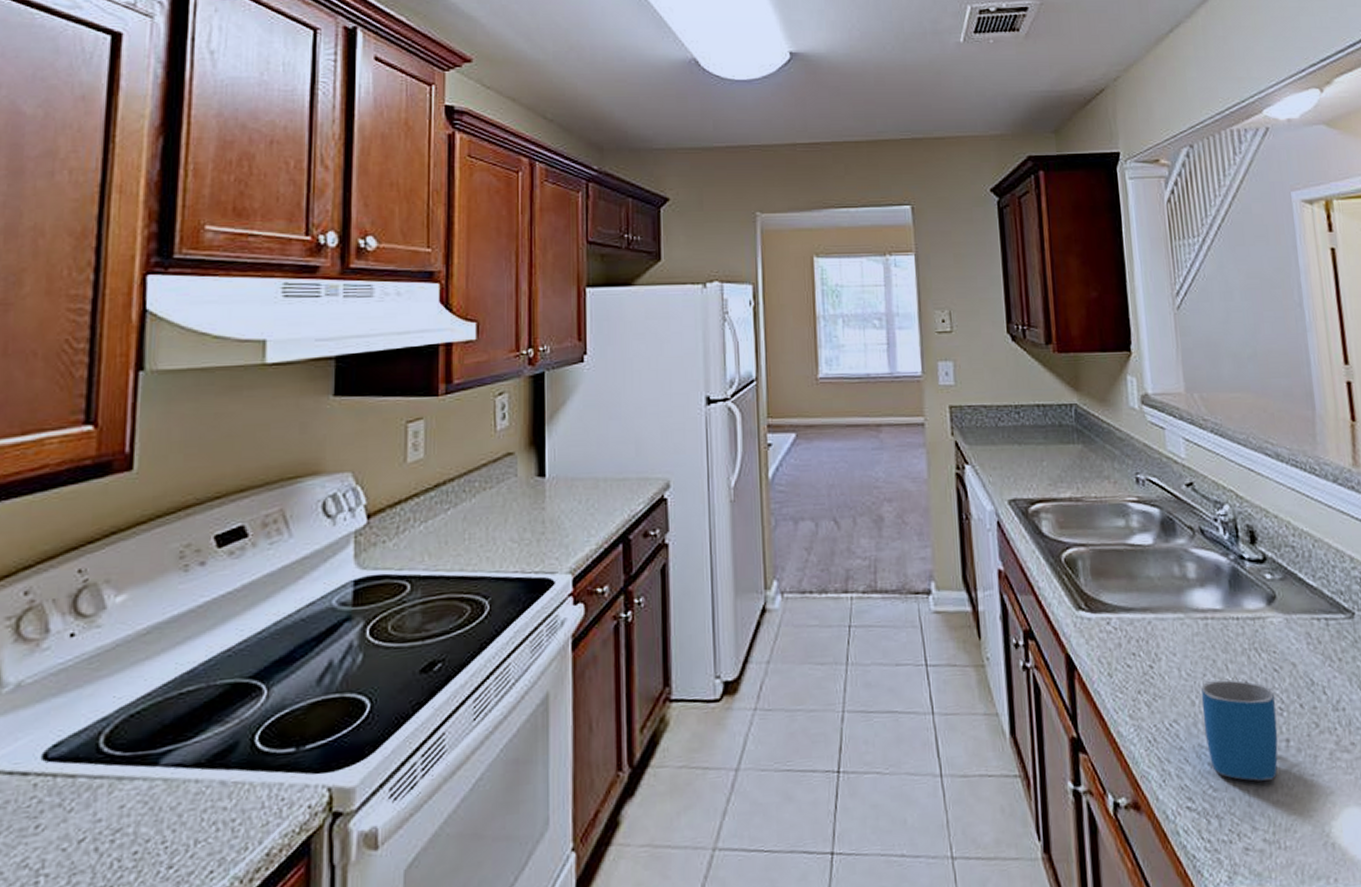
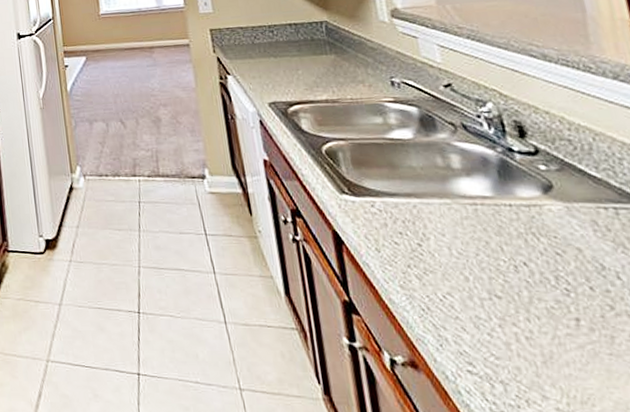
mug: present [1201,680,1278,781] -> none [475,260,568,354]

